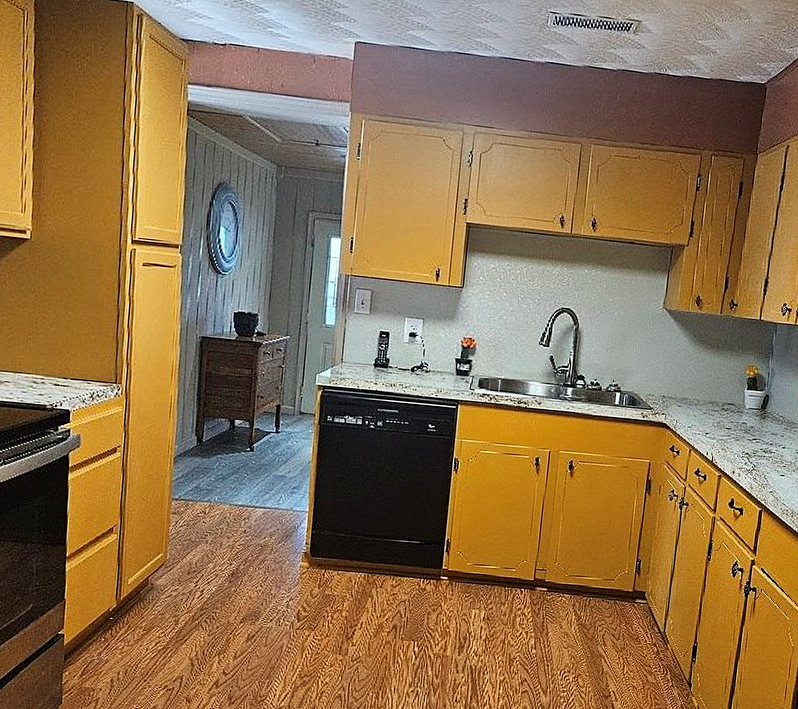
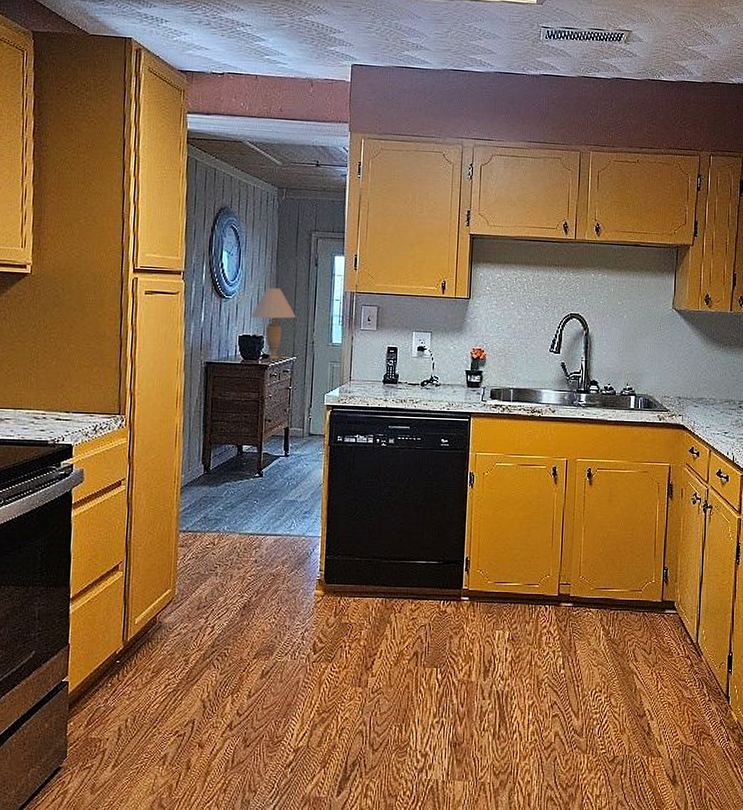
table lamp: none [247,265,291,338] -> present [251,287,296,360]

